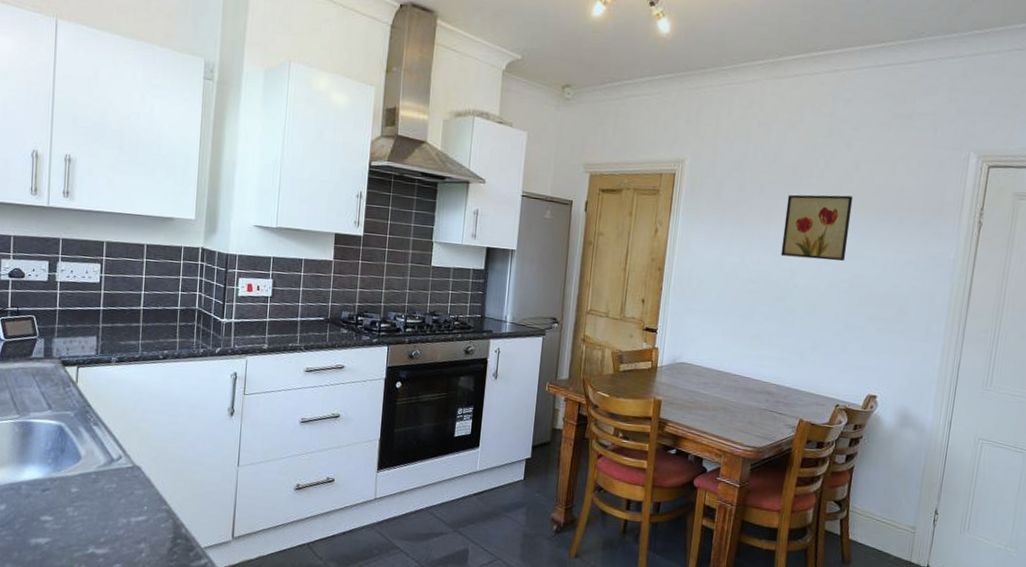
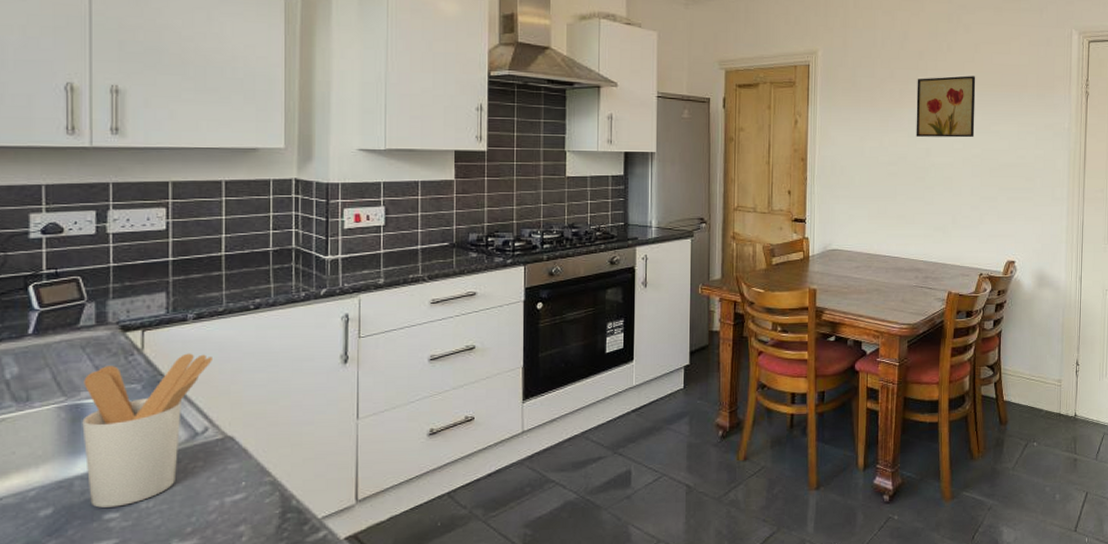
utensil holder: none [29,390,128,512] -> present [82,353,212,508]

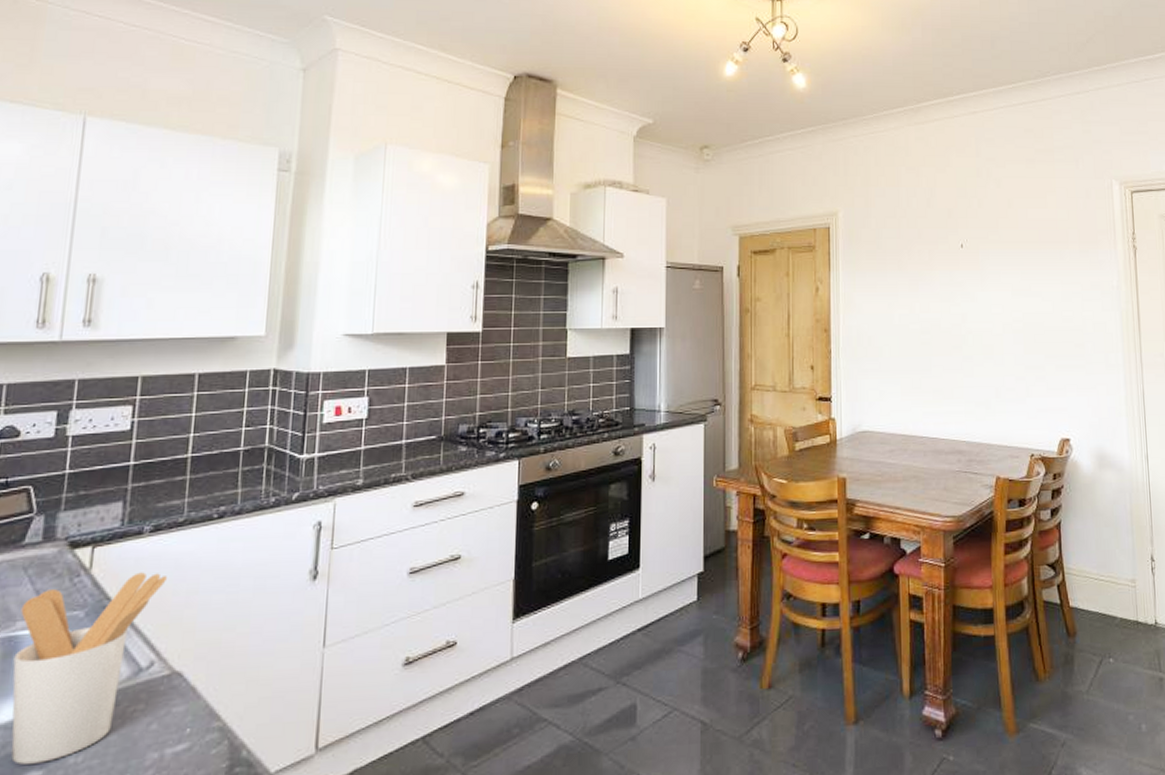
wall art: present [916,75,976,138] -> none [947,233,1014,301]

